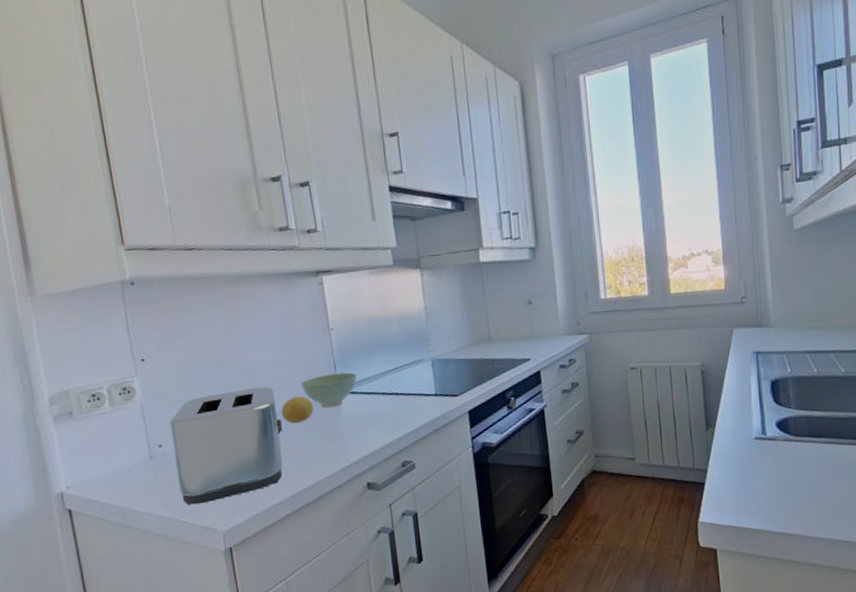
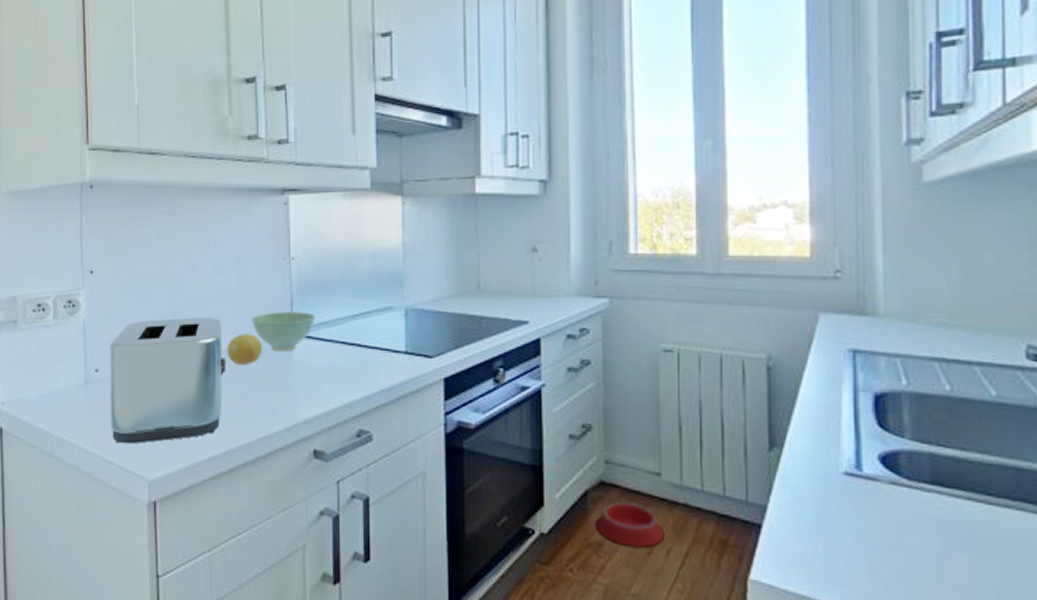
pet bowl: none [592,482,641,515] -> present [596,501,666,549]

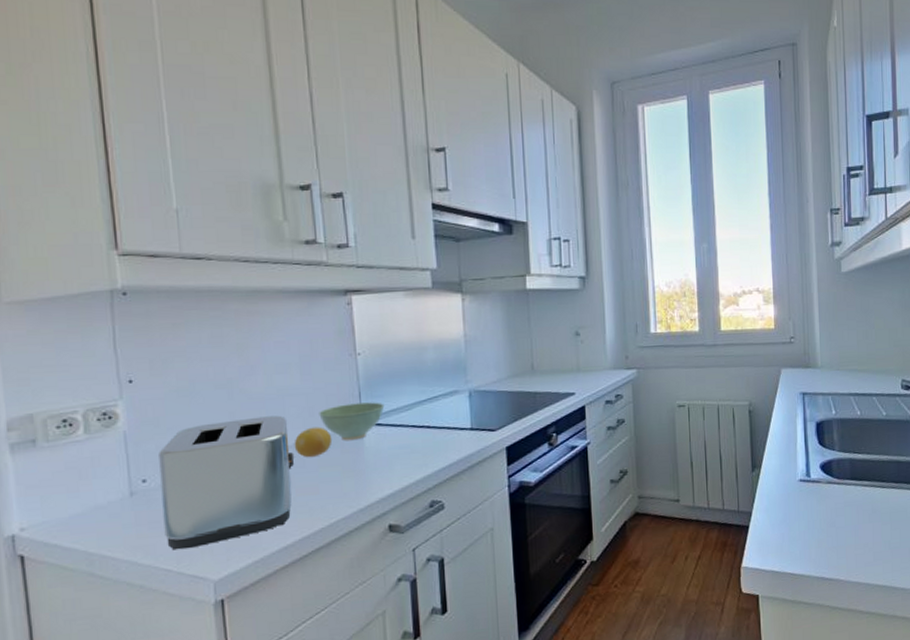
pet bowl: present [596,501,666,549] -> none [633,525,684,560]

